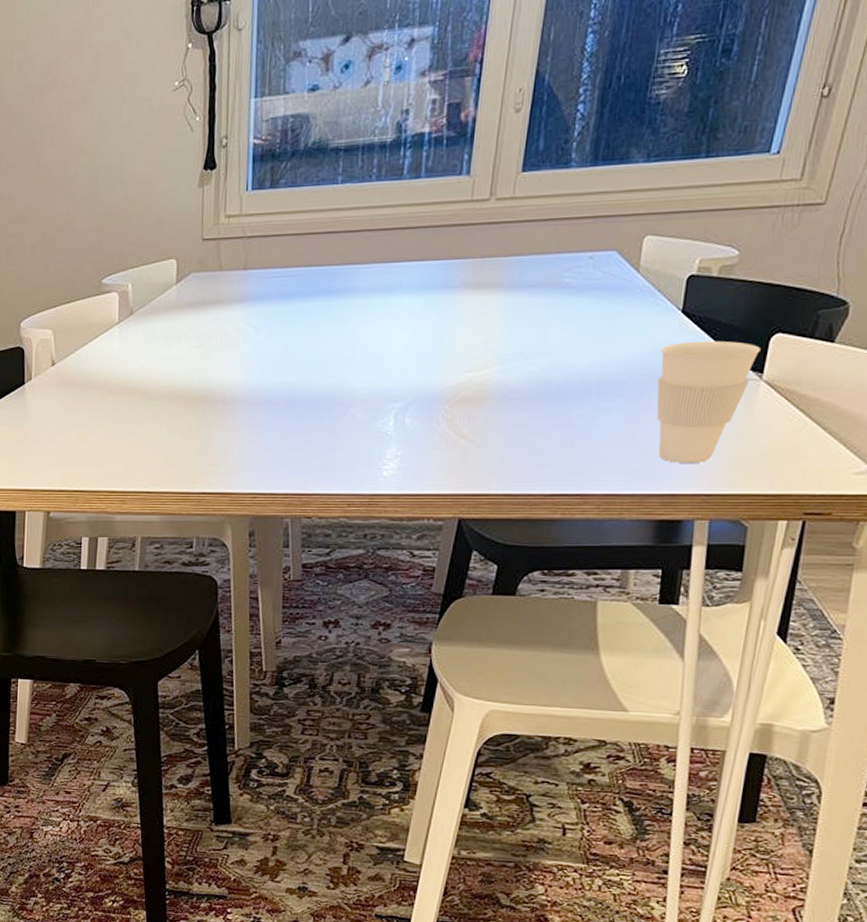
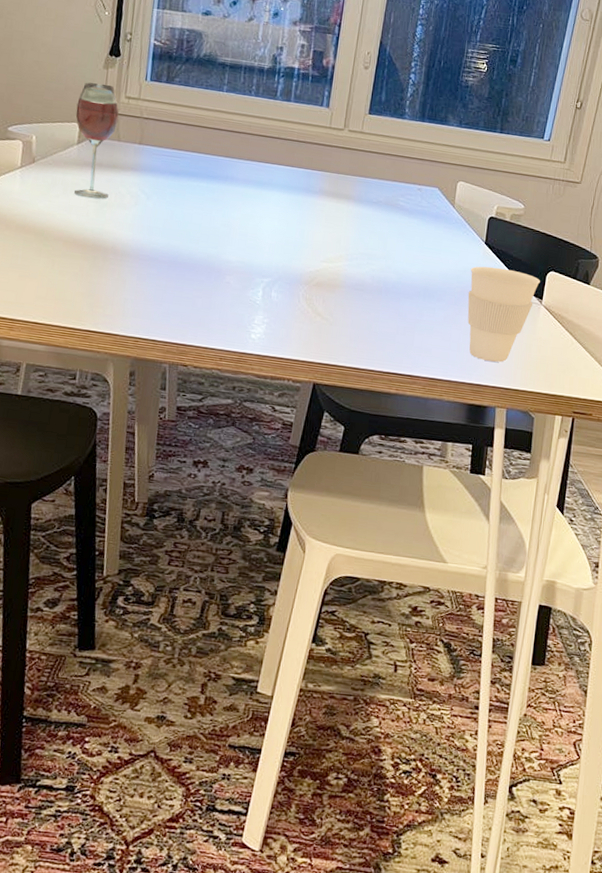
wineglass: none [172,206,219,345] -> present [73,82,119,199]

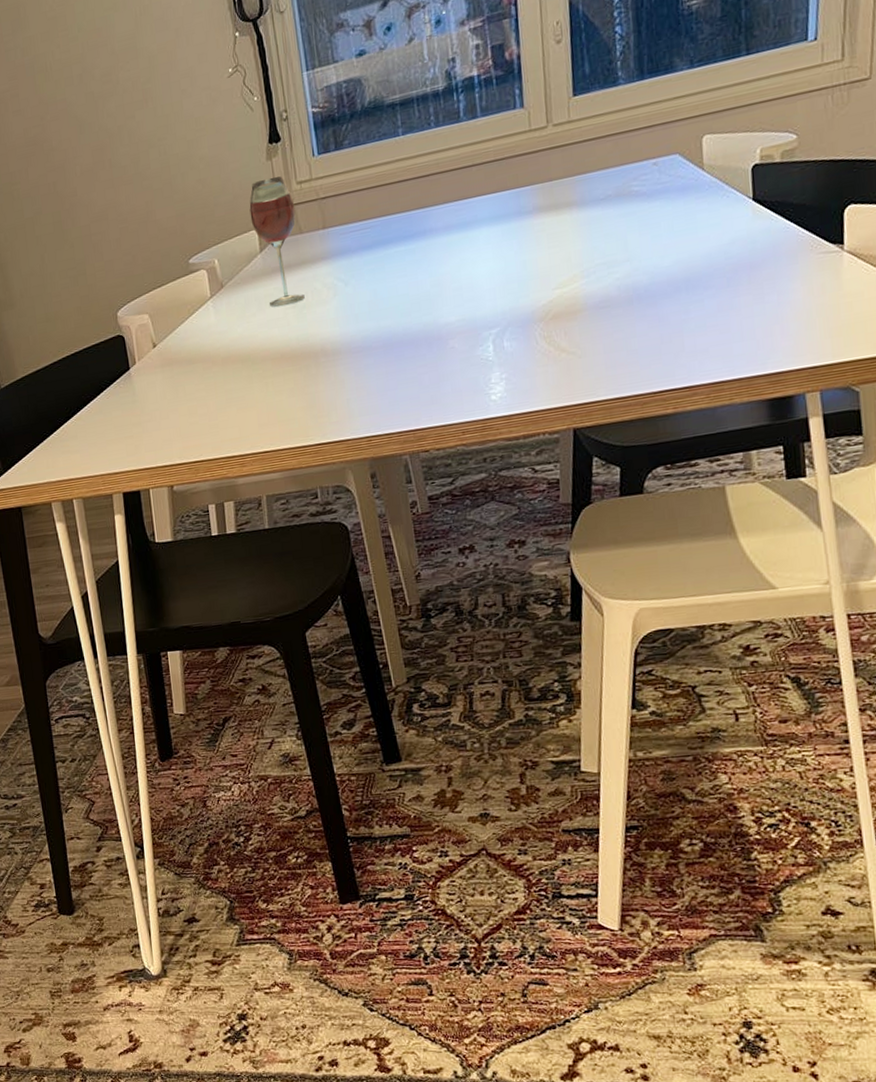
cup: present [467,266,540,362] -> none [739,218,836,343]

